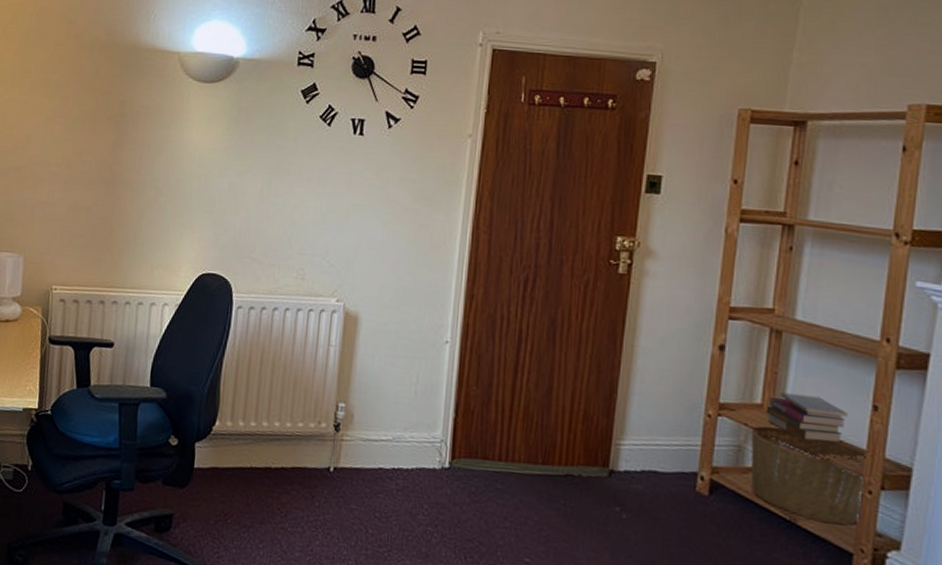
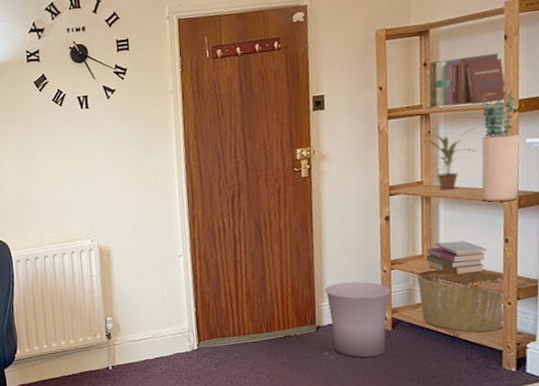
waste bin: none [626,418,715,527] -> present [325,281,391,358]
potted plant: none [786,252,852,327] -> present [427,127,478,190]
books: none [792,162,898,228] -> present [426,53,507,108]
vase: none [850,212,910,358] -> present [481,86,520,202]

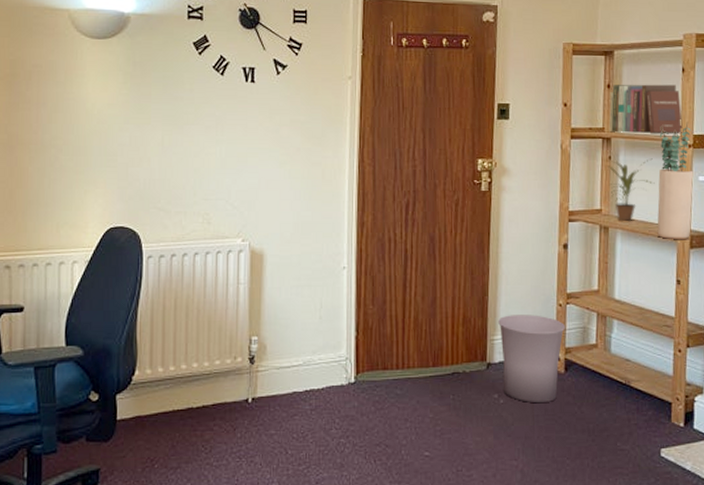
basket: present [417,269,506,333] -> none [592,307,676,381]
books: present [426,240,487,275] -> none [601,278,660,315]

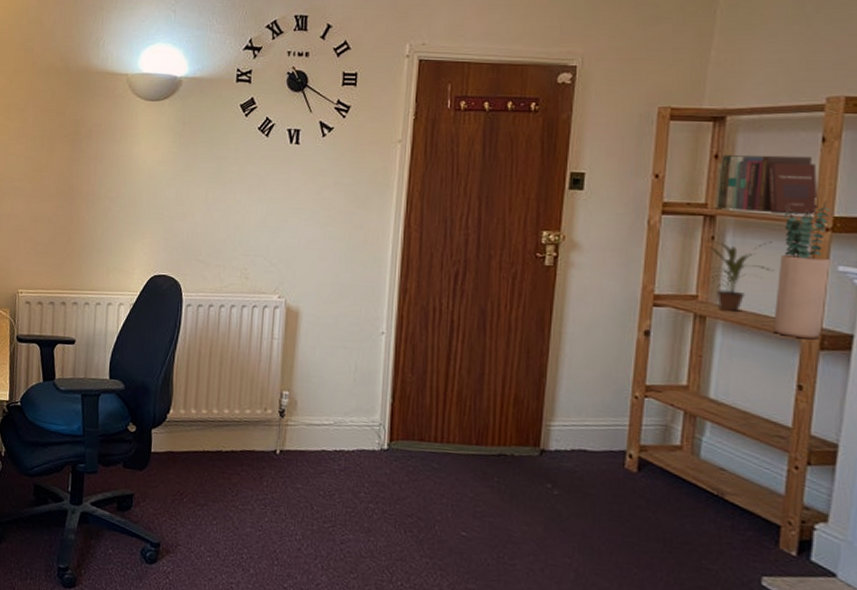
waste bin: present [498,315,566,404] -> none [557,401,642,502]

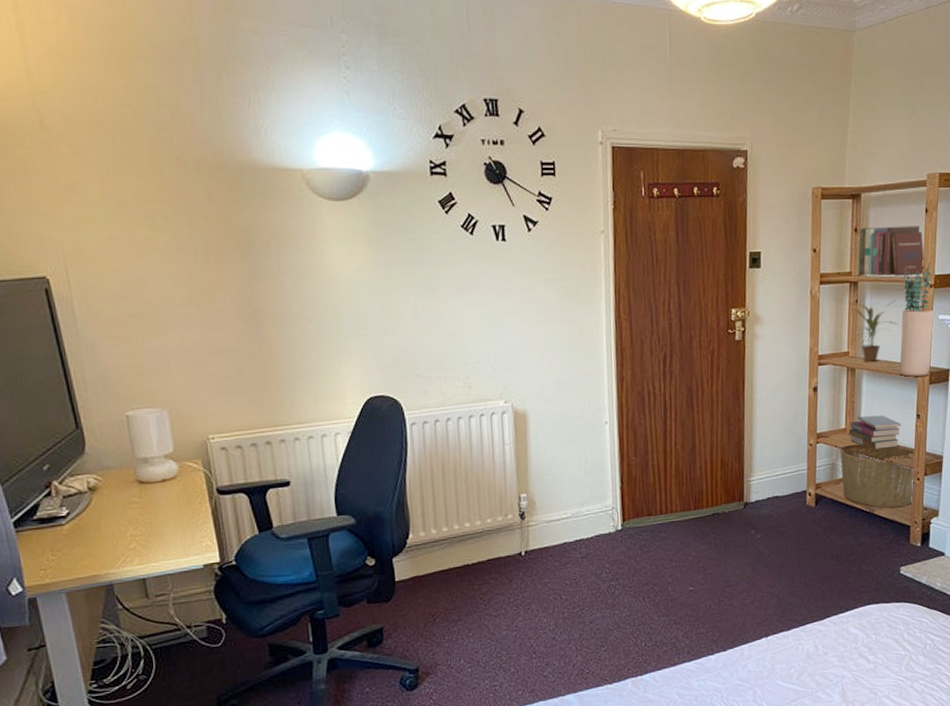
basket: none [677,406,792,500] -> present [840,443,915,509]
books: none [691,374,773,421] -> present [848,415,901,450]

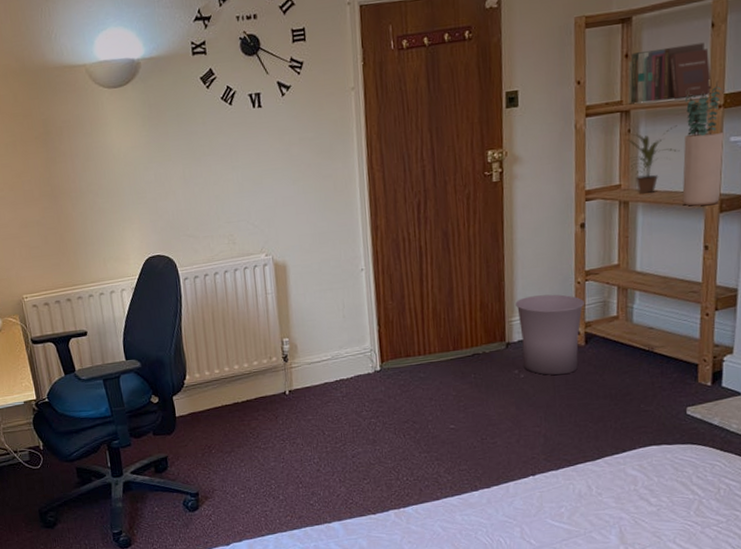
waste bin: none [754,455,816,536] -> present [515,294,585,376]
basket: present [840,443,915,509] -> none [612,279,703,346]
books: present [848,415,901,450] -> none [622,248,685,285]

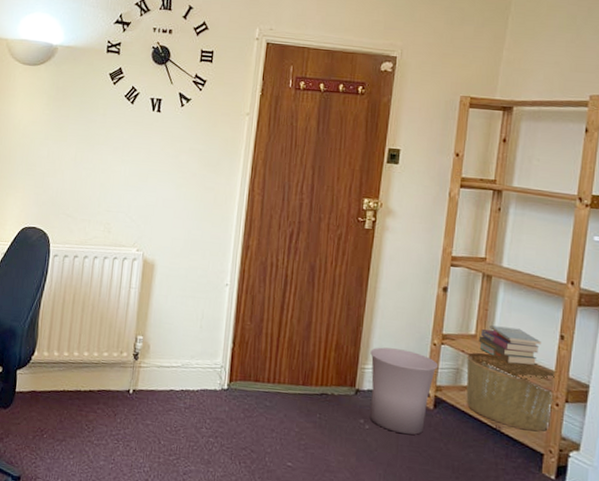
basket: none [612,279,703,346] -> present [466,352,555,432]
books: none [622,248,685,285] -> present [478,325,541,365]
books: present [627,42,712,105] -> none [501,139,581,193]
potted plant: present [627,125,680,194] -> none [495,212,546,272]
vase: present [682,80,724,207] -> none [543,181,590,298]

